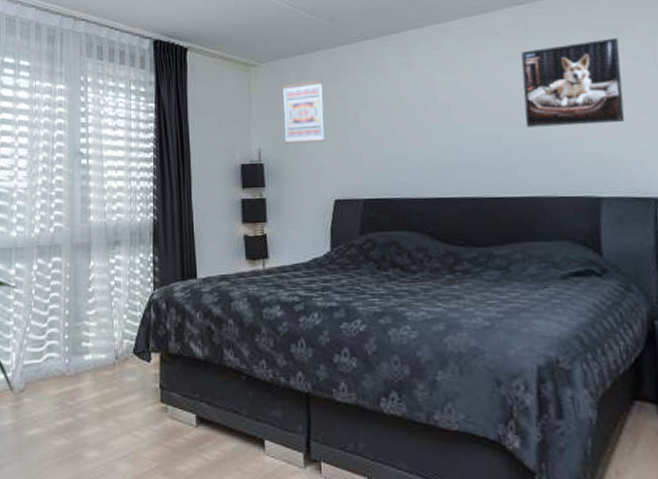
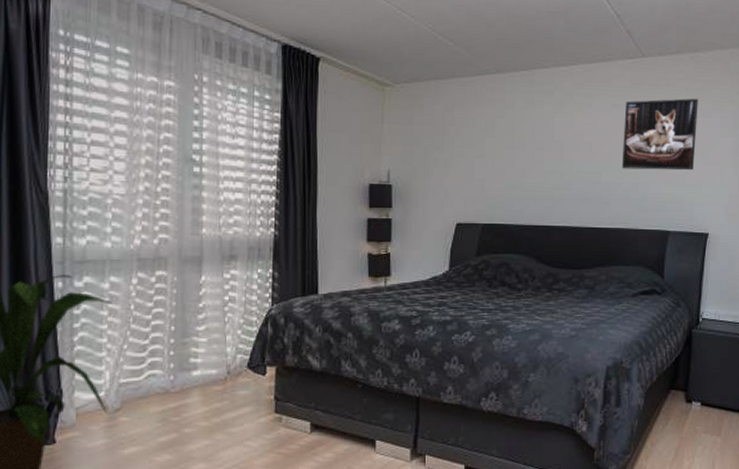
wall art: present [283,80,326,144] -> none [414,107,455,168]

